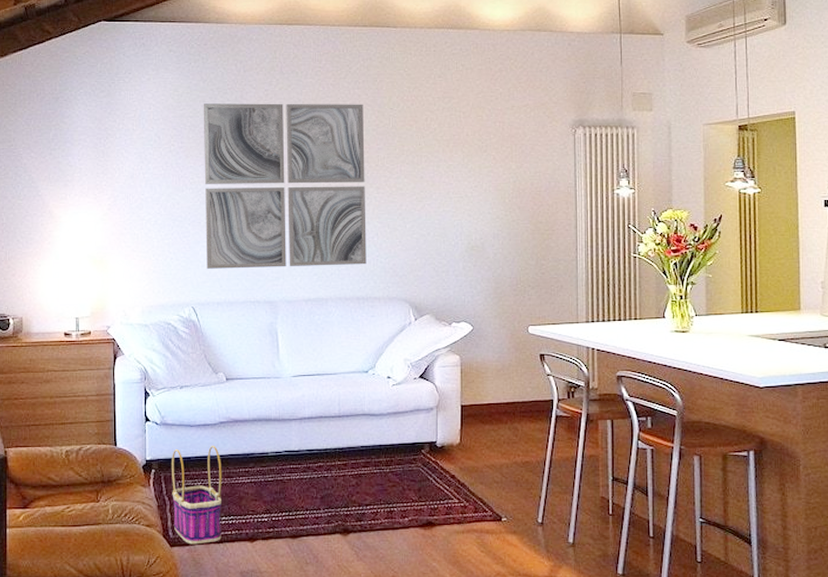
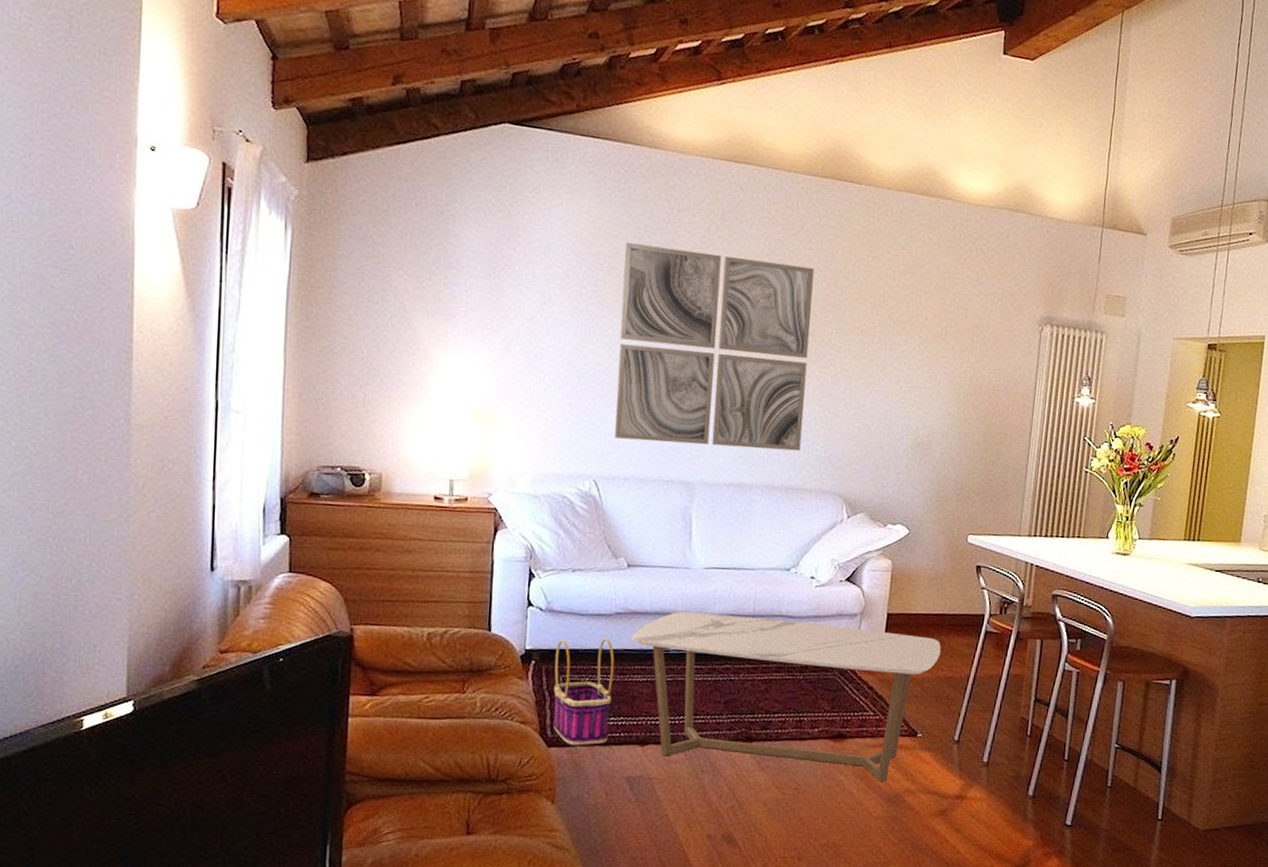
coffee table: none [234,416,515,566] -> present [631,611,941,781]

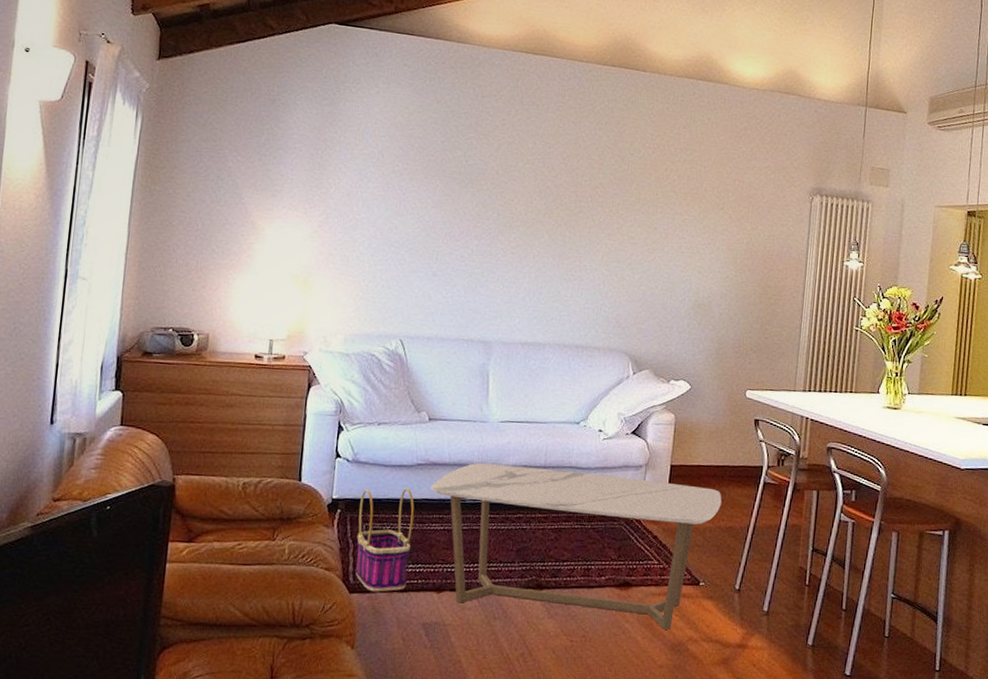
wall art: present [614,243,814,452] -> none [420,126,604,312]

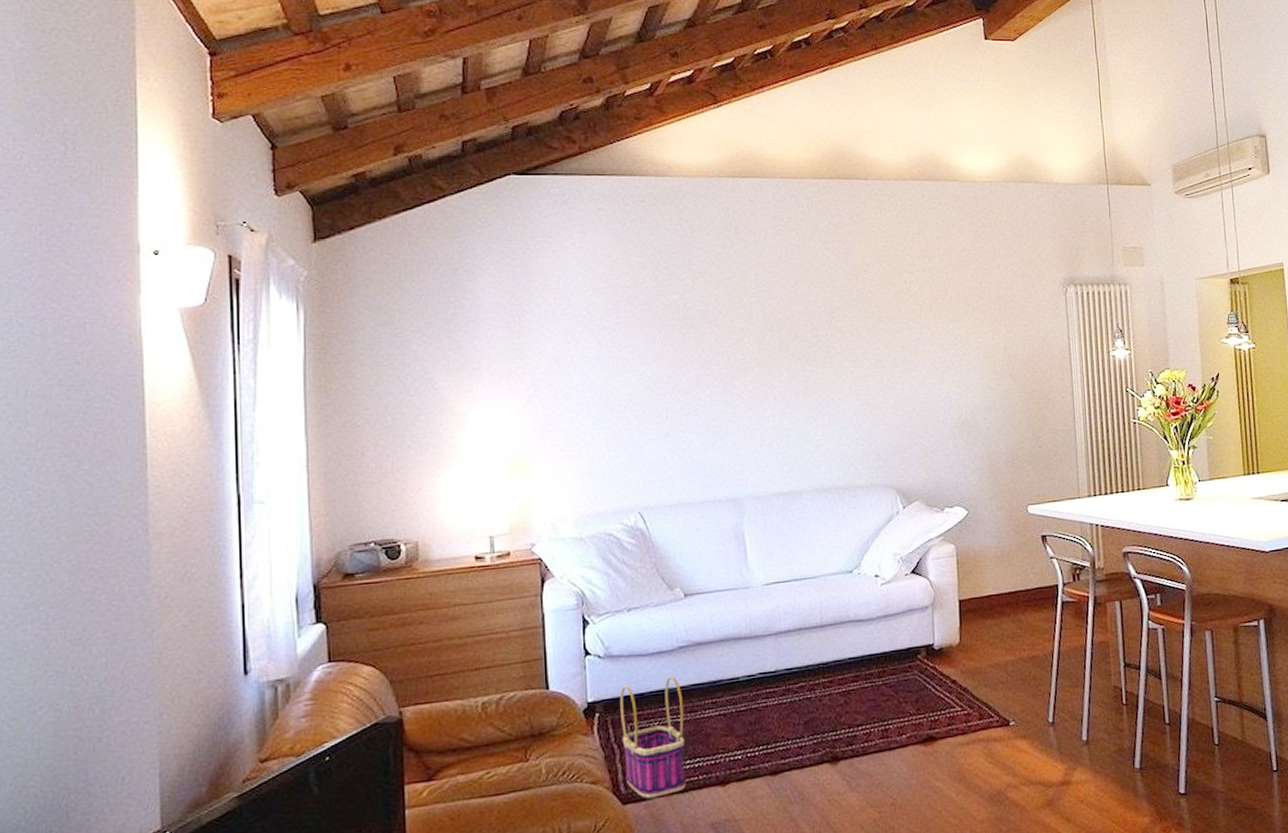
coffee table: present [430,462,722,630] -> none [697,618,1020,793]

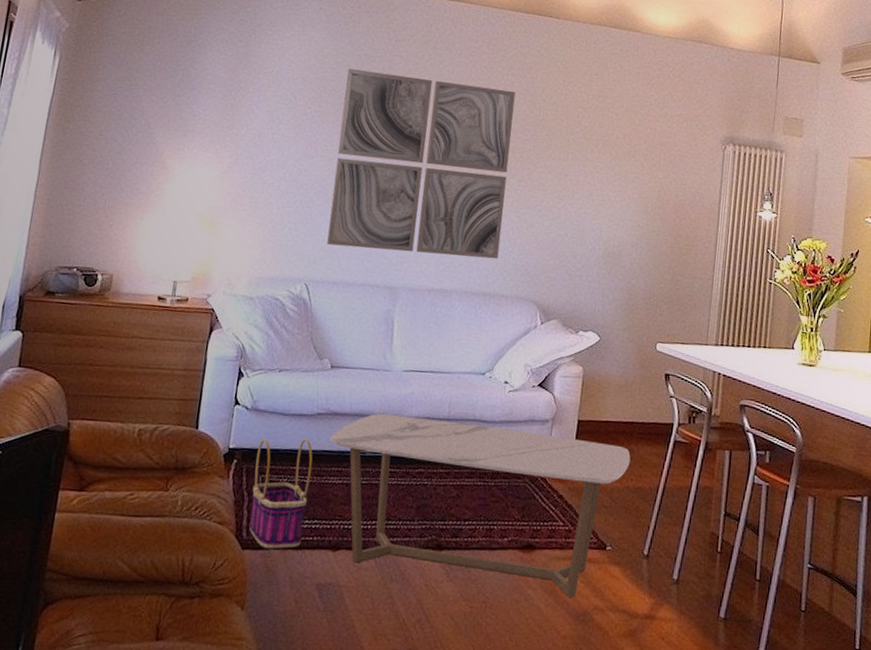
wall art: none [642,266,845,466] -> present [327,69,516,259]
coffee table: none [697,618,1020,793] -> present [330,413,631,597]

